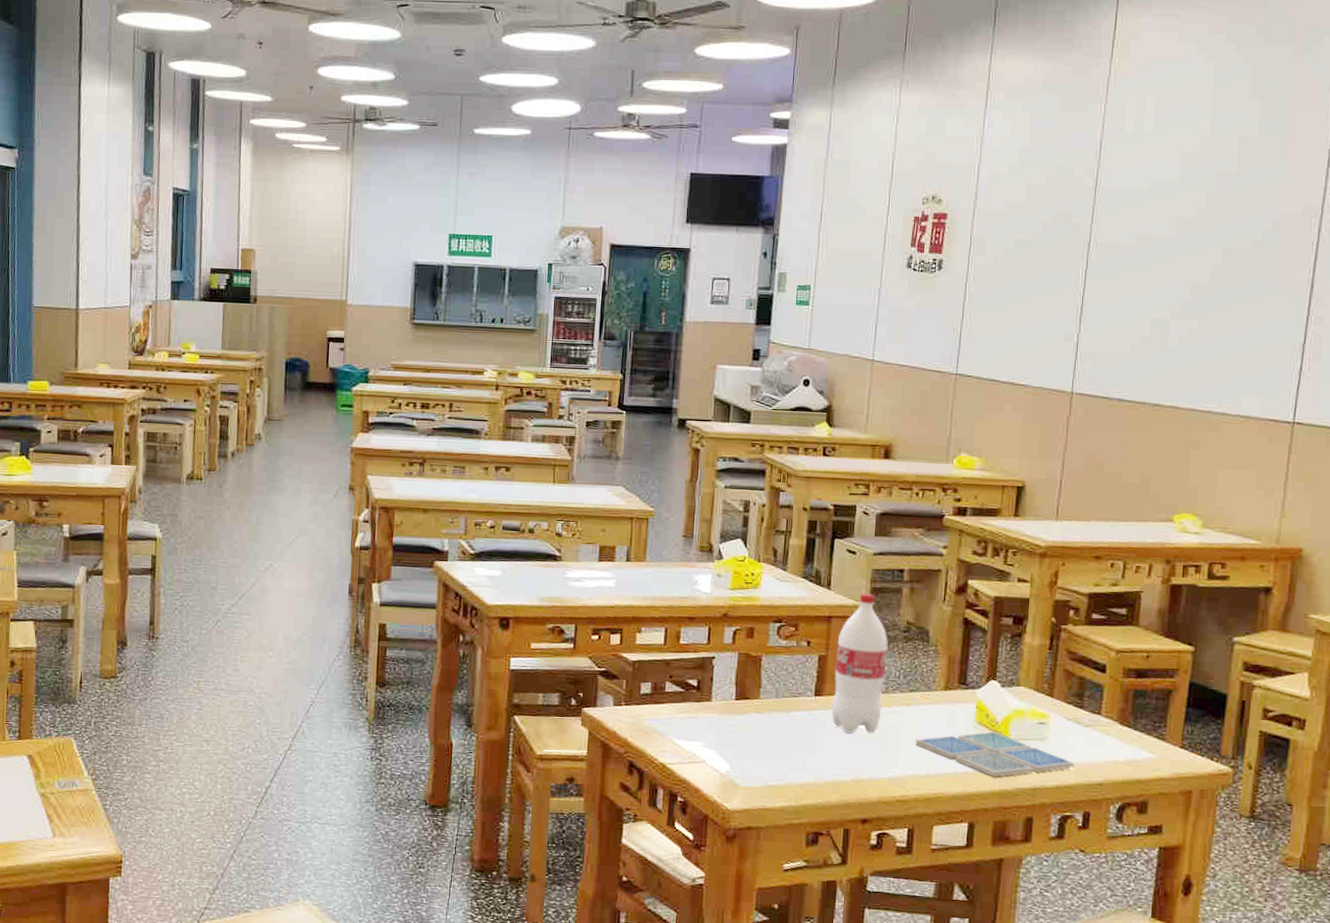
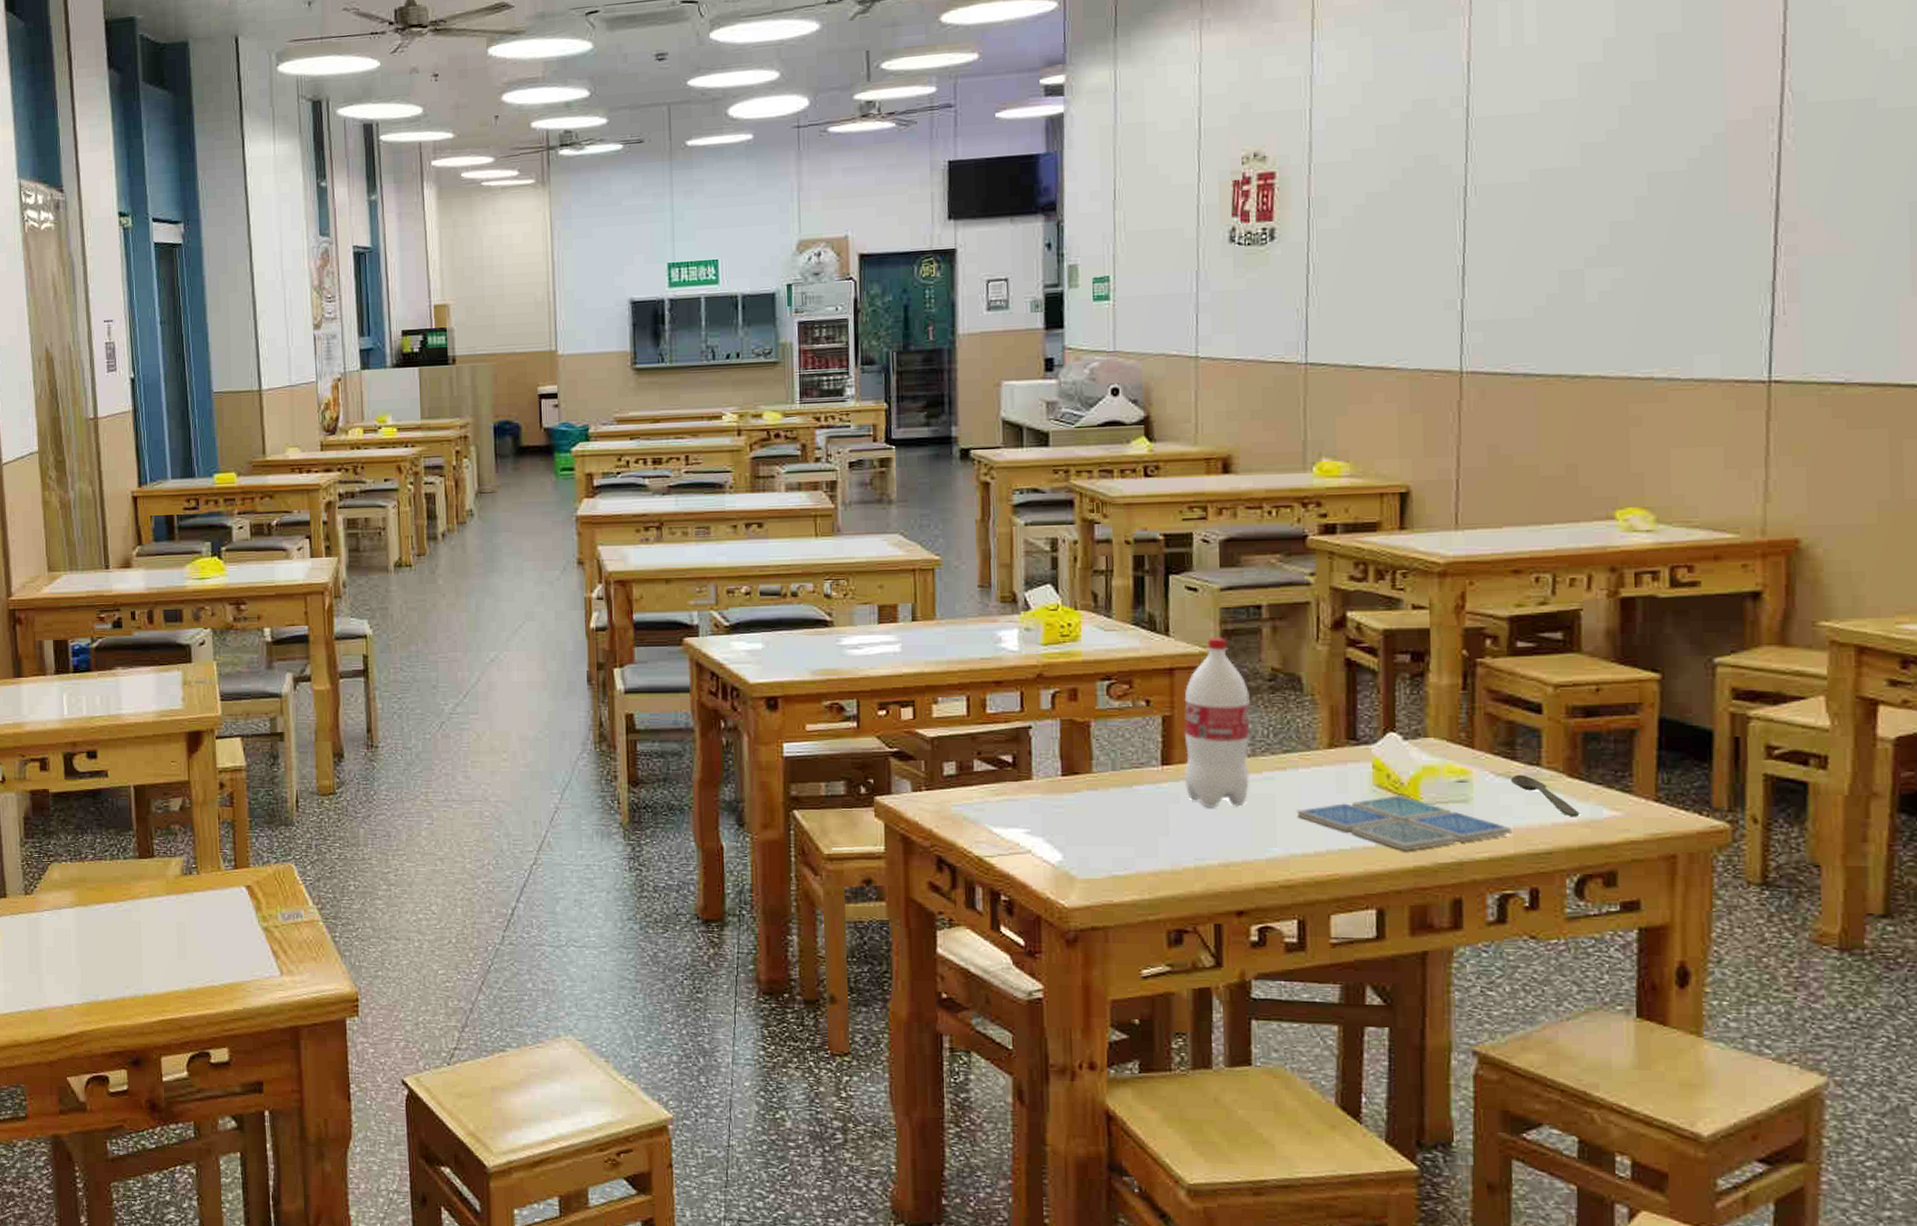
spoon: none [1078,720,1125,757] -> present [1511,774,1579,817]

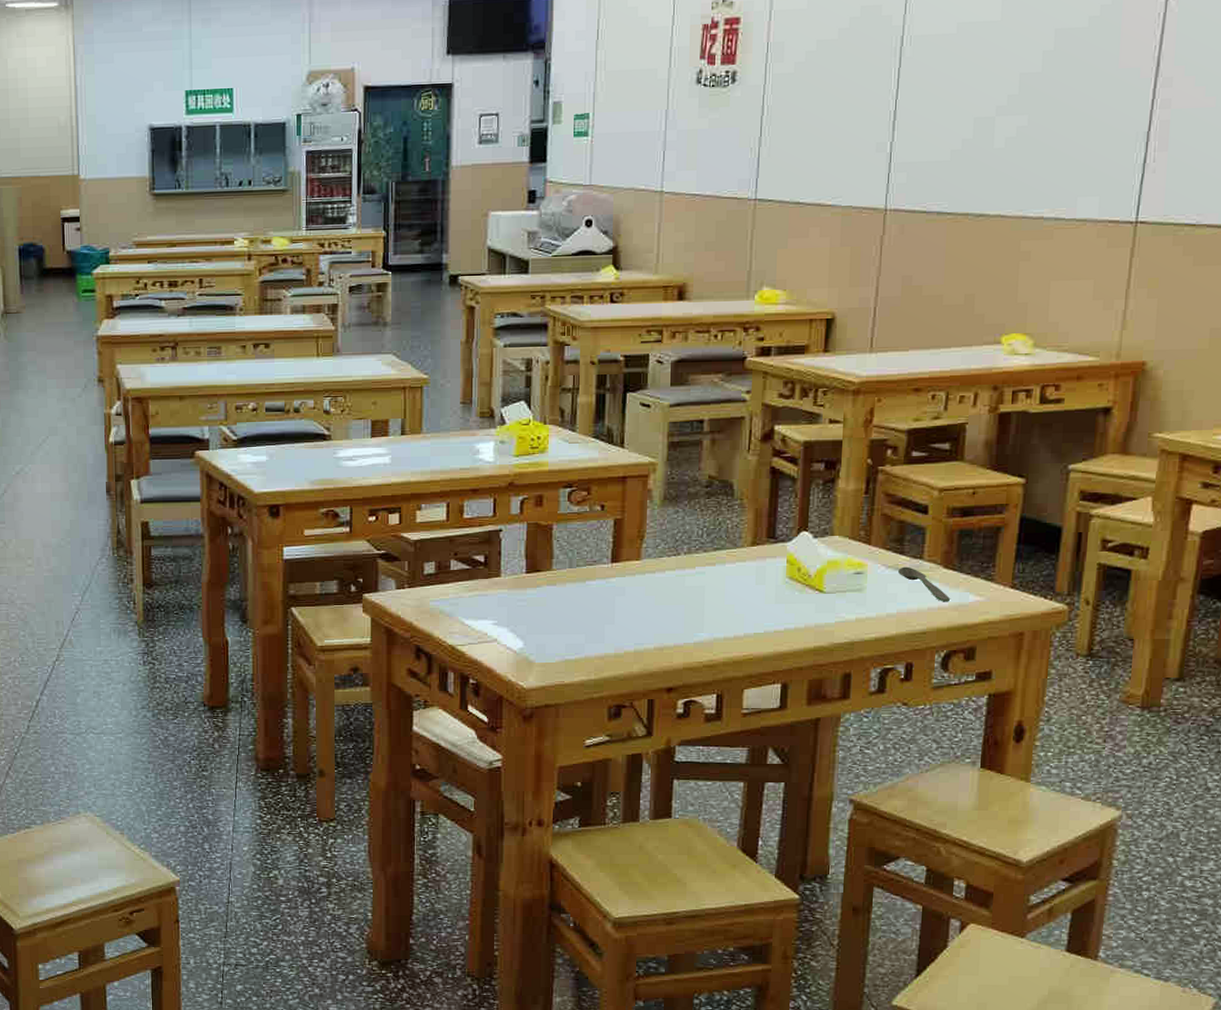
bottle: present [1183,638,1251,808] -> none [629,449,689,599]
drink coaster: present [1297,795,1511,851] -> none [722,586,895,634]

